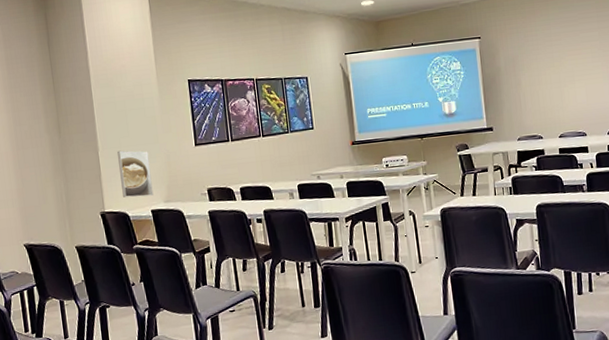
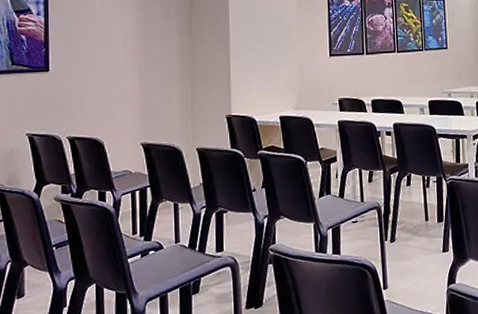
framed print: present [117,150,154,198] -> none [250,55,283,103]

